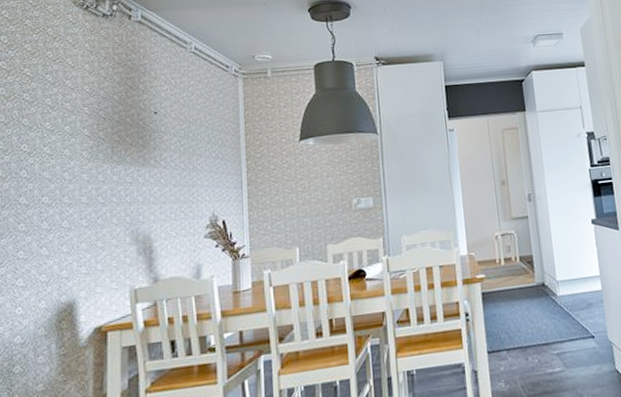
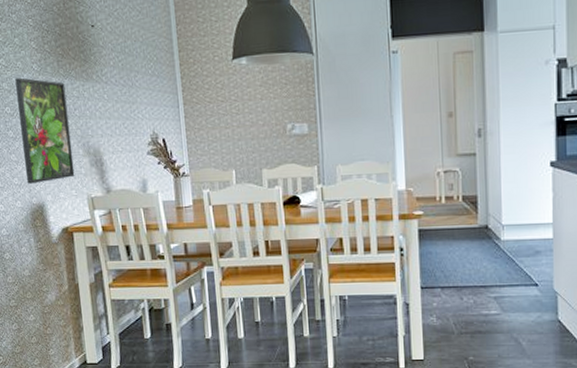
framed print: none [56,165,118,280] -> present [15,77,75,184]

